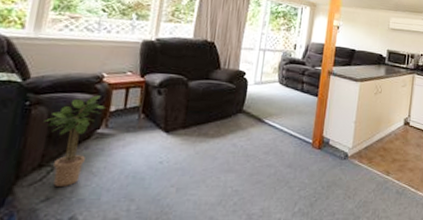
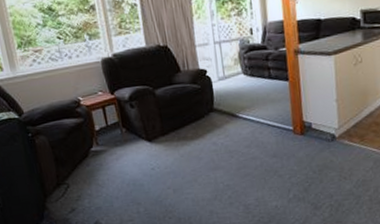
potted plant: present [43,95,105,186] -> none [47,118,92,199]

